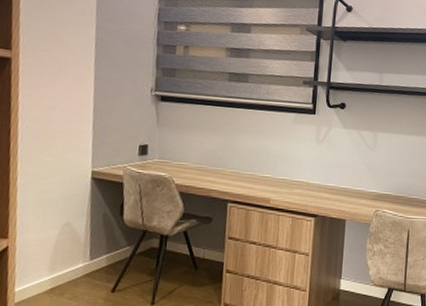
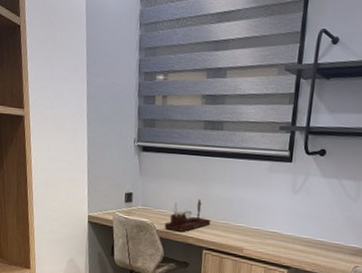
desk organizer: none [184,150,237,185] -> present [164,199,211,232]

